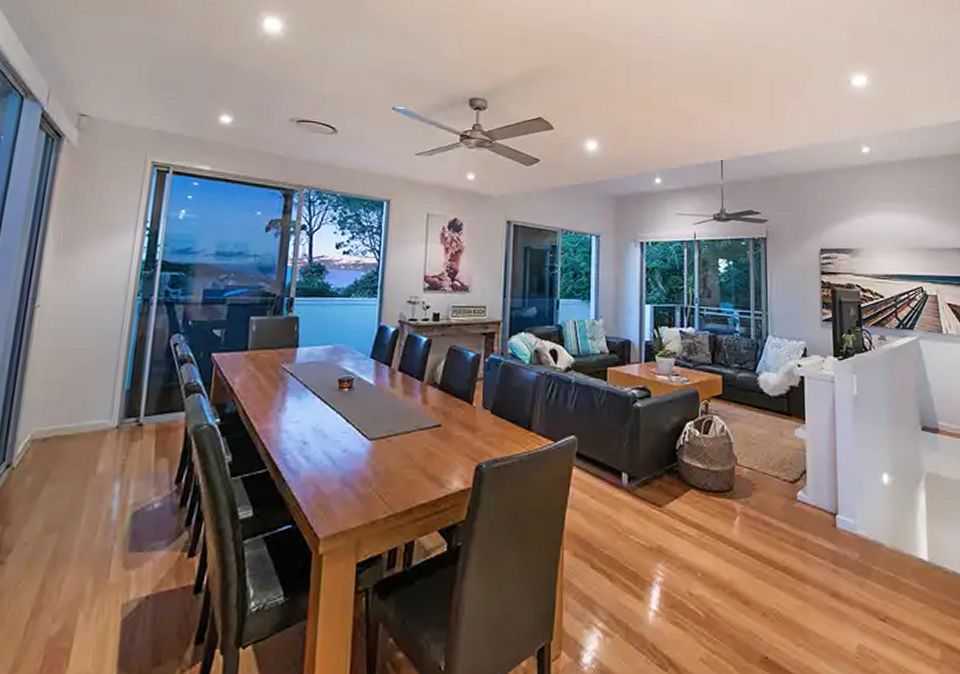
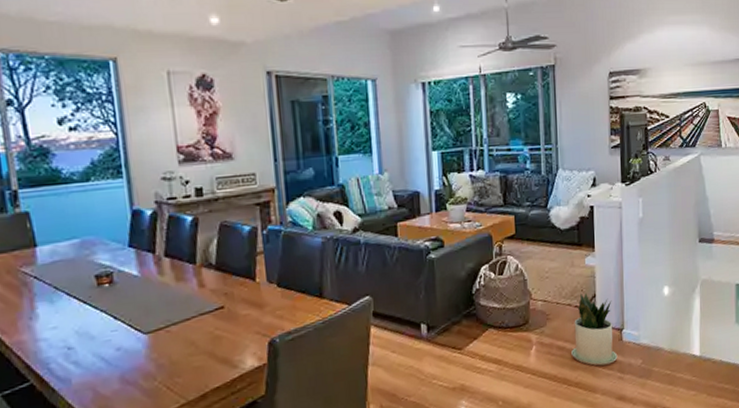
planter: none [779,467,831,552] -> present [571,293,618,366]

